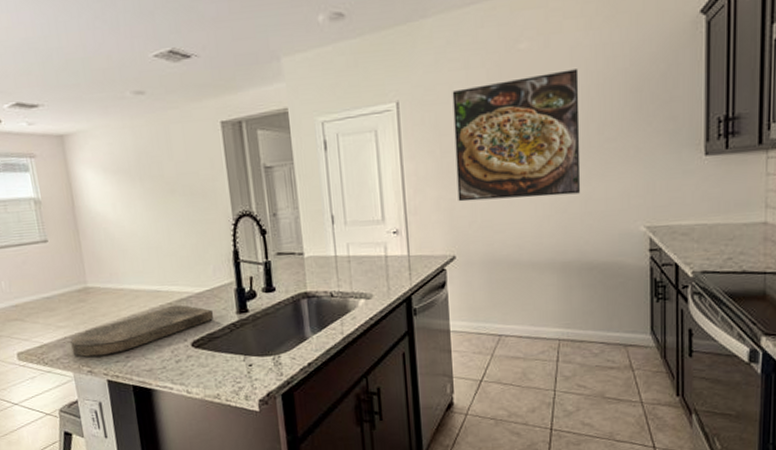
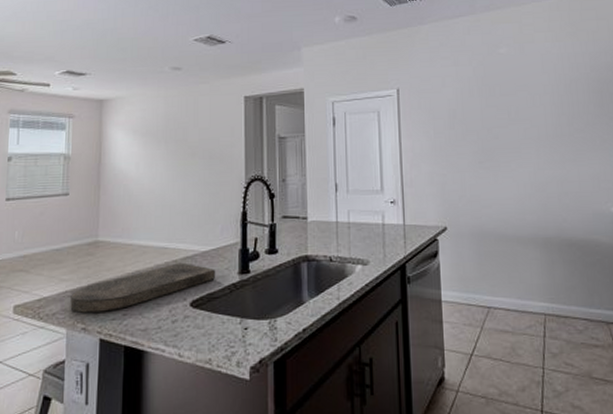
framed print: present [452,69,581,202] -> none [444,71,557,177]

